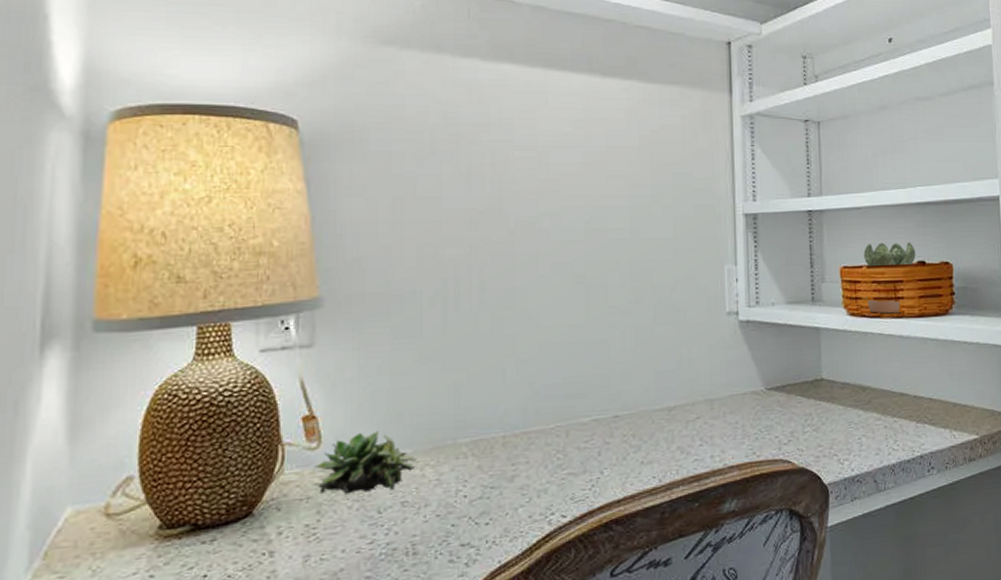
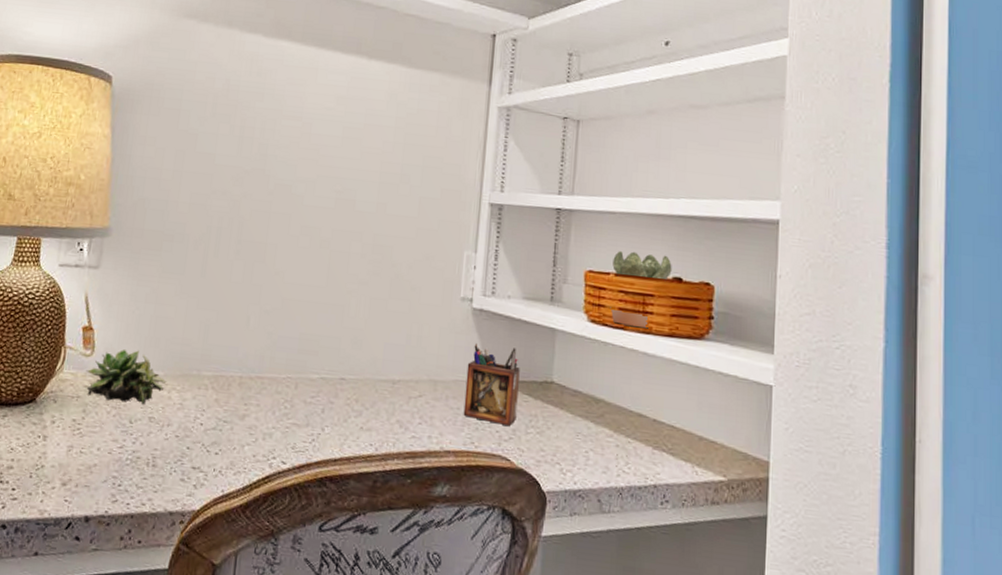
desk organizer: none [740,353,793,430] -> present [463,343,520,427]

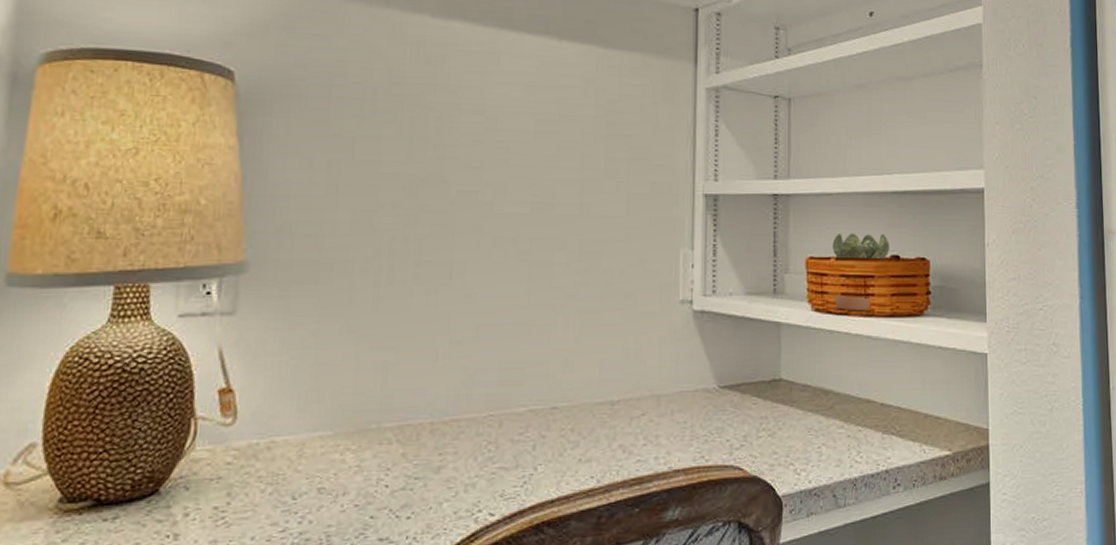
succulent plant: present [86,350,167,405] -> none [227,409,338,476]
desk organizer: present [463,343,520,427] -> none [691,348,747,434]

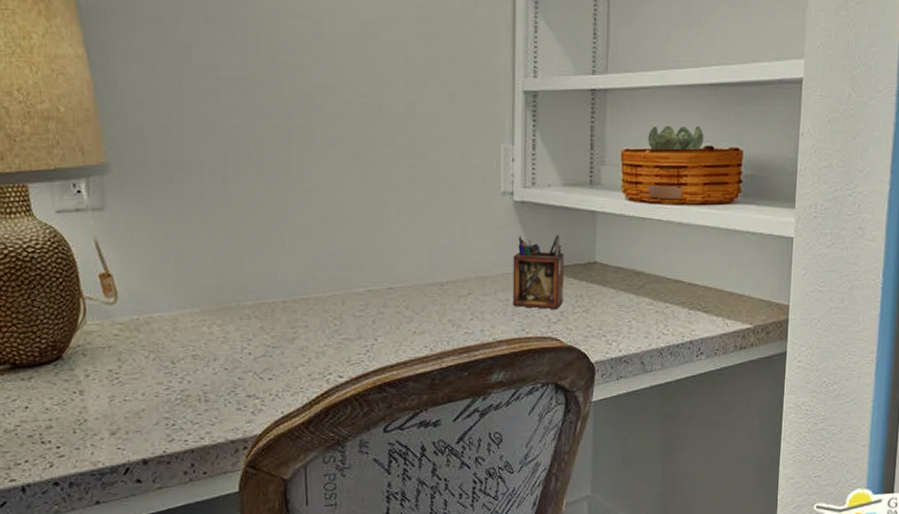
desk organizer: none [691,348,747,434] -> present [512,235,564,310]

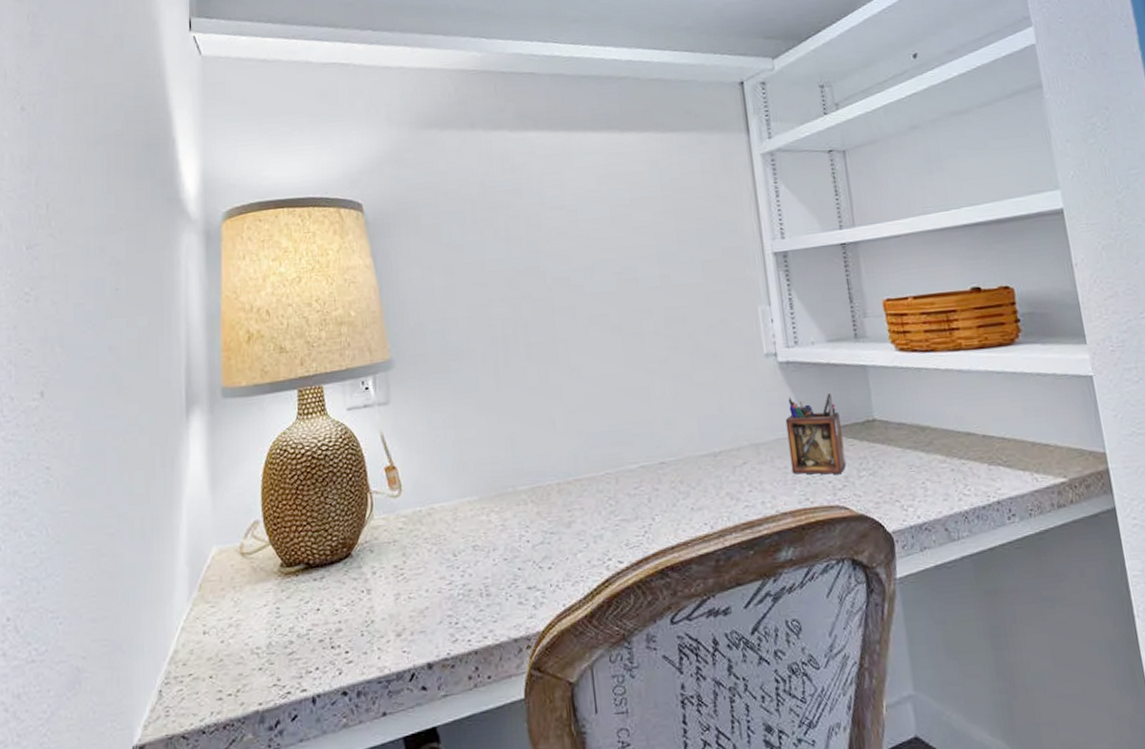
succulent plant: present [647,125,704,200] -> none [907,267,969,347]

